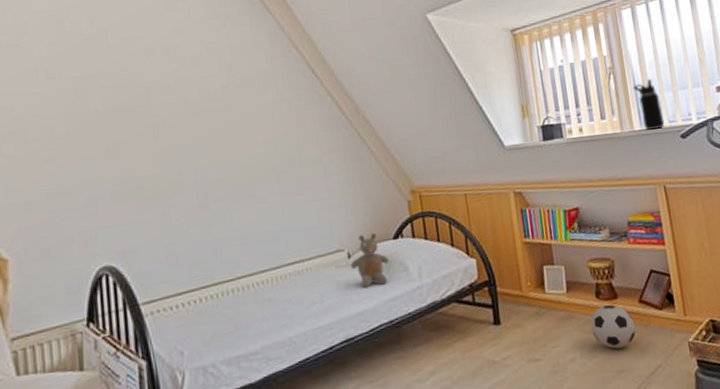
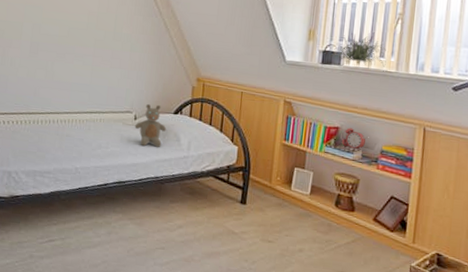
plant: none [548,93,610,135] -> present [329,32,386,69]
alarm clock: none [582,205,611,228] -> present [340,127,368,151]
soccer ball: present [590,304,636,349] -> none [324,214,365,254]
water bottle: present [633,79,665,130] -> none [417,31,441,78]

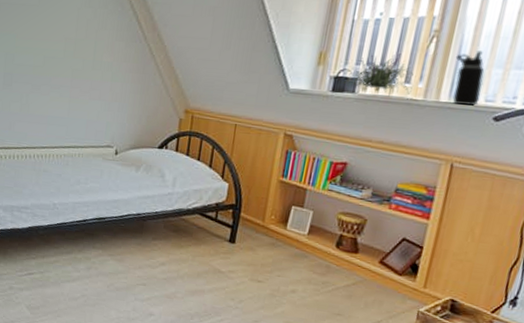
teddy bear: present [134,103,167,147] -> none [115,137,150,183]
alarm clock: present [340,127,368,151] -> none [348,163,381,189]
water bottle: none [417,31,441,78] -> present [453,51,485,107]

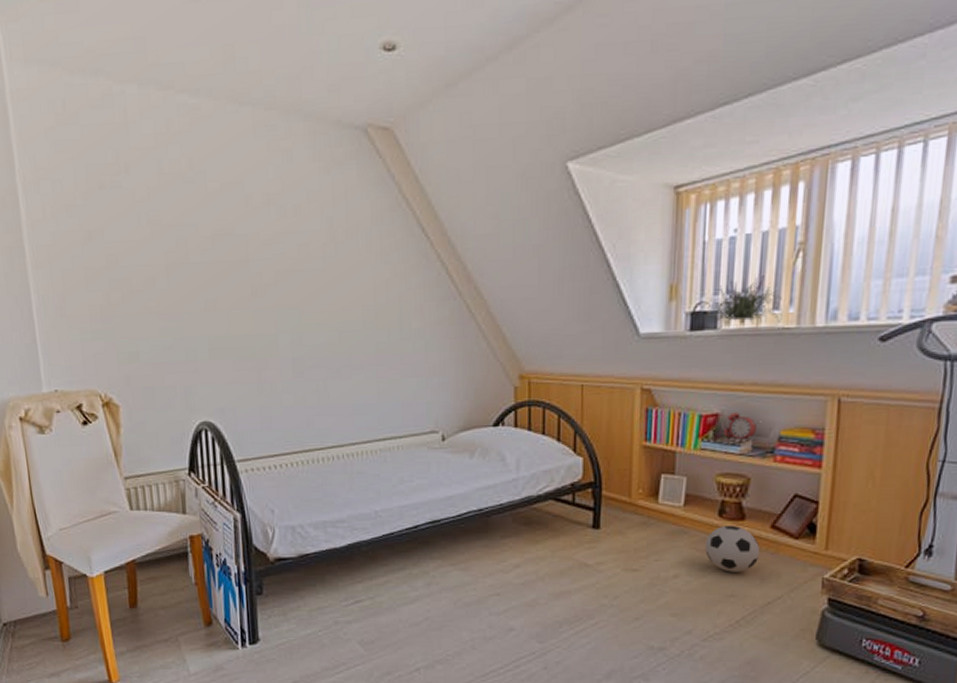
soccer ball: none [321,255,368,296] -> present [705,525,761,572]
alarm clock: none [348,163,381,189] -> present [722,412,760,441]
water bottle: present [453,51,485,107] -> none [827,261,863,328]

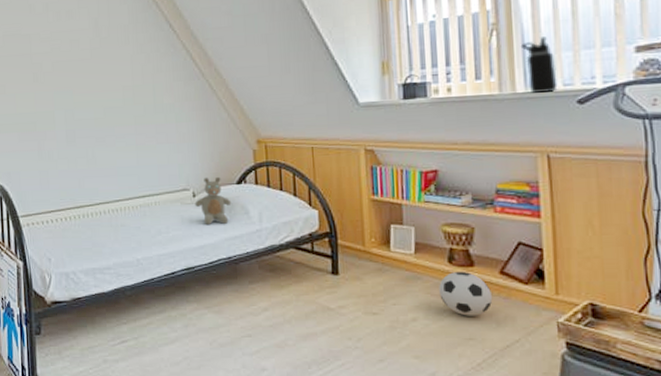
teddy bear: none [444,417,486,474] -> present [195,176,232,226]
plant: present [700,275,783,329] -> none [411,51,485,96]
alarm clock: present [722,412,760,441] -> none [441,168,477,194]
water bottle: none [827,261,863,328] -> present [520,37,558,93]

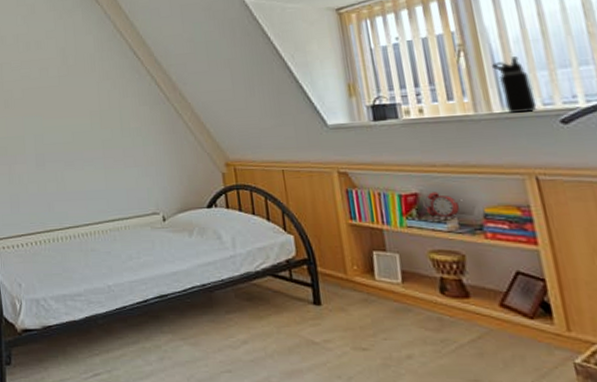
teddy bear: present [195,176,232,226] -> none [165,200,203,251]
soccer ball: present [439,271,493,316] -> none [432,302,496,354]
alarm clock: none [441,168,477,194] -> present [422,192,461,219]

